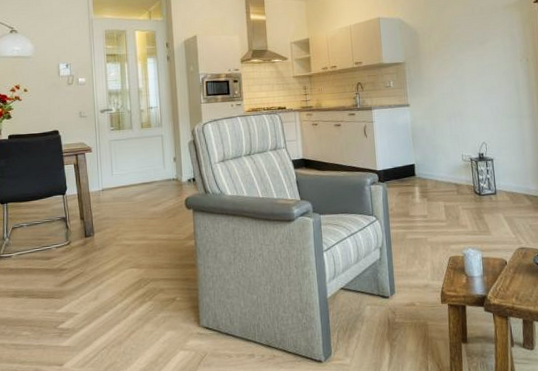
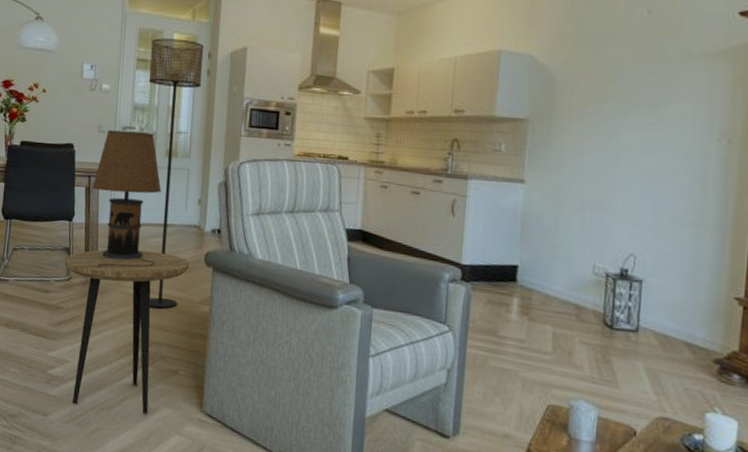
side table: none [62,205,173,349] -> present [64,250,190,414]
table lamp: none [79,111,145,228] -> present [91,130,161,268]
floor lamp: none [117,35,168,252] -> present [148,38,204,309]

